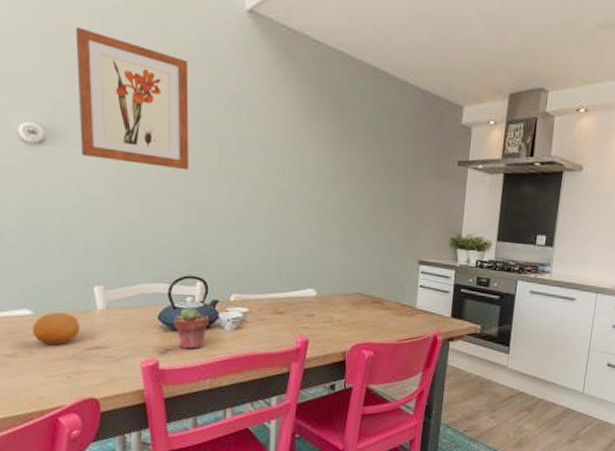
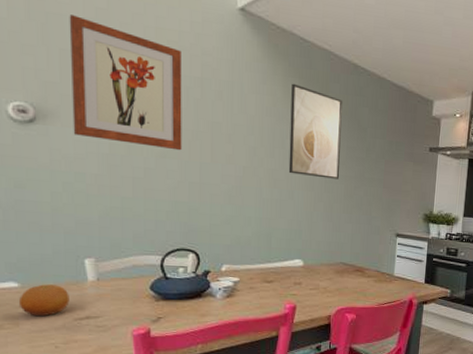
potted succulent: present [174,305,210,349] -> none [166,276,202,317]
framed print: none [300,92,360,199] -> present [288,83,343,179]

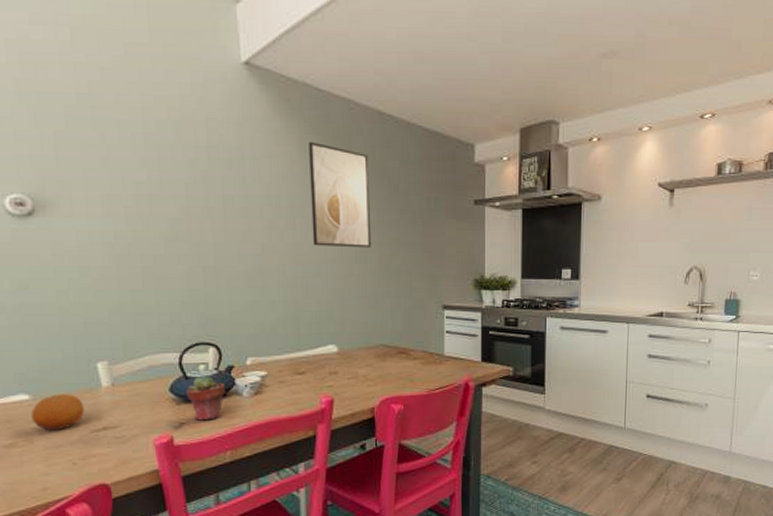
wall art: present [69,15,182,151] -> none [61,92,192,232]
potted succulent: none [166,276,202,317] -> present [187,374,226,421]

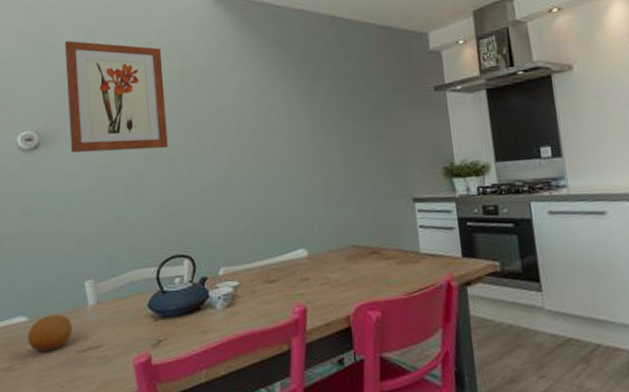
wall art: none [61,92,192,232] -> present [64,40,168,153]
potted succulent: present [187,374,226,421] -> none [164,287,201,338]
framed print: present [309,141,372,248] -> none [269,52,335,150]

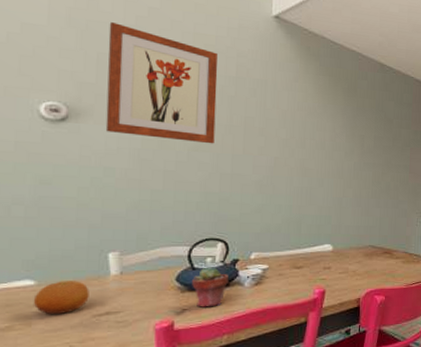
potted succulent: none [164,287,201,338] -> present [192,266,229,307]

